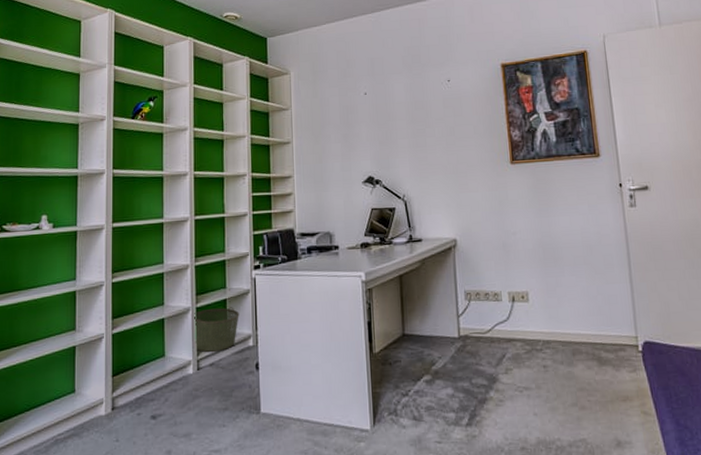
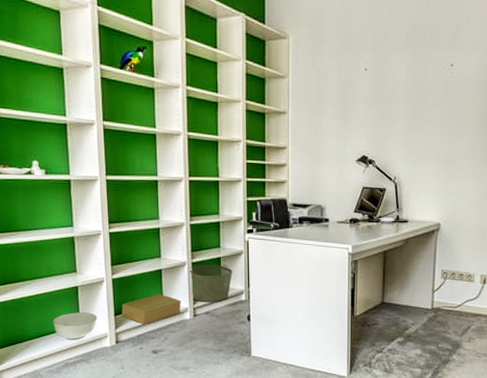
bowl: none [46,376,94,410] -> present [53,312,98,339]
box: none [120,347,184,384] -> present [121,294,181,324]

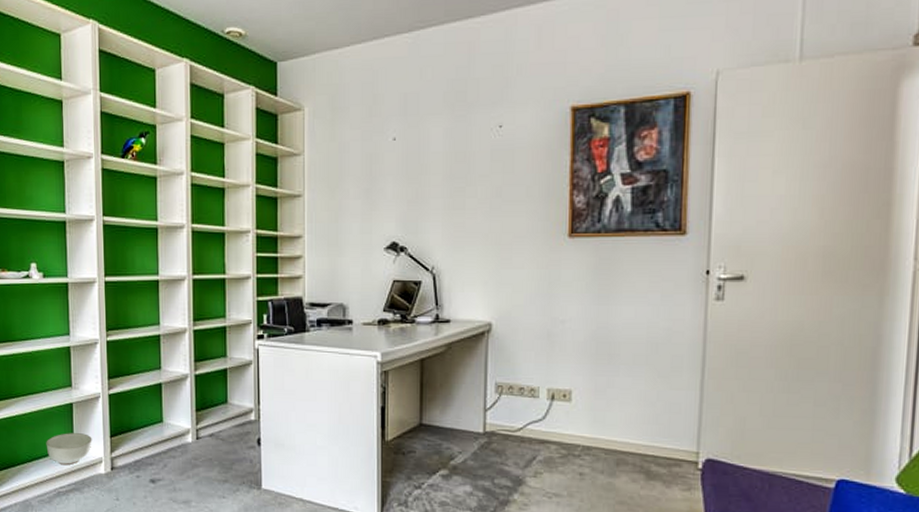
box: present [121,294,181,324] -> none [117,412,182,448]
basket: present [190,264,233,302] -> none [193,377,241,422]

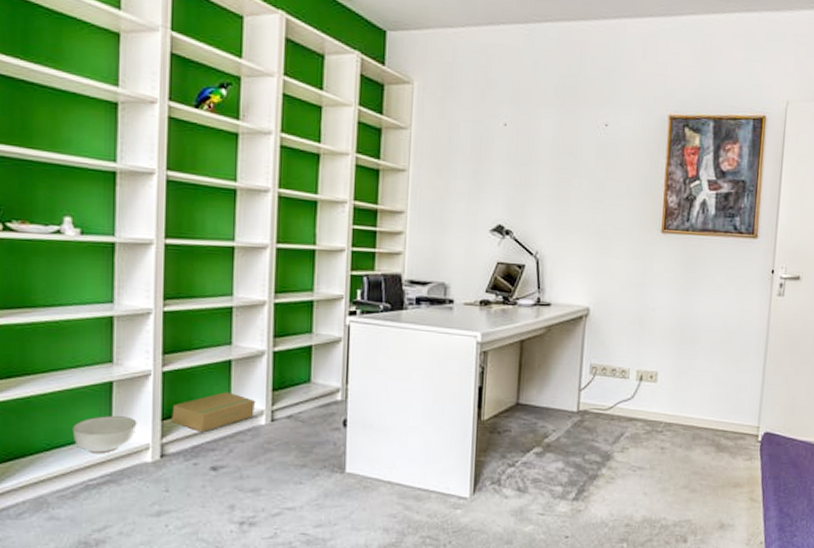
box: none [117,412,182,448] -> present [171,392,255,432]

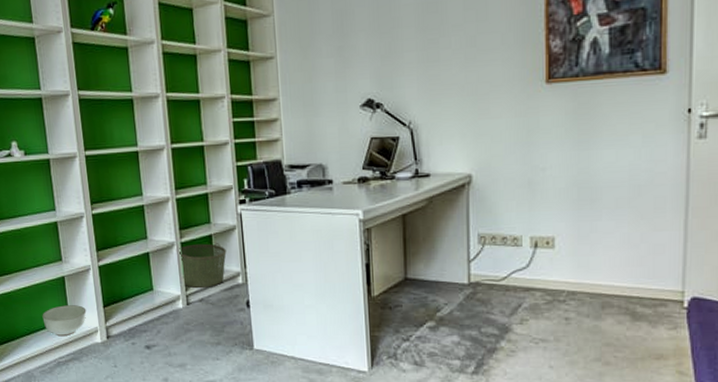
box: present [171,392,255,432] -> none [110,280,173,316]
basket: none [270,354,327,403] -> present [179,243,227,288]

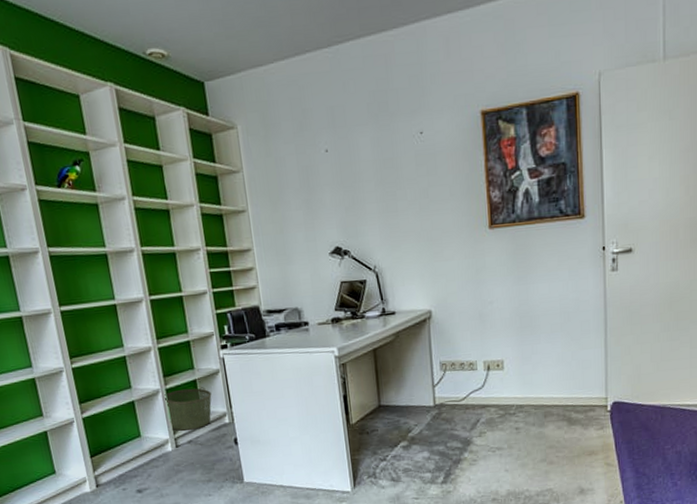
bowl: present [42,305,87,335] -> none [25,458,73,490]

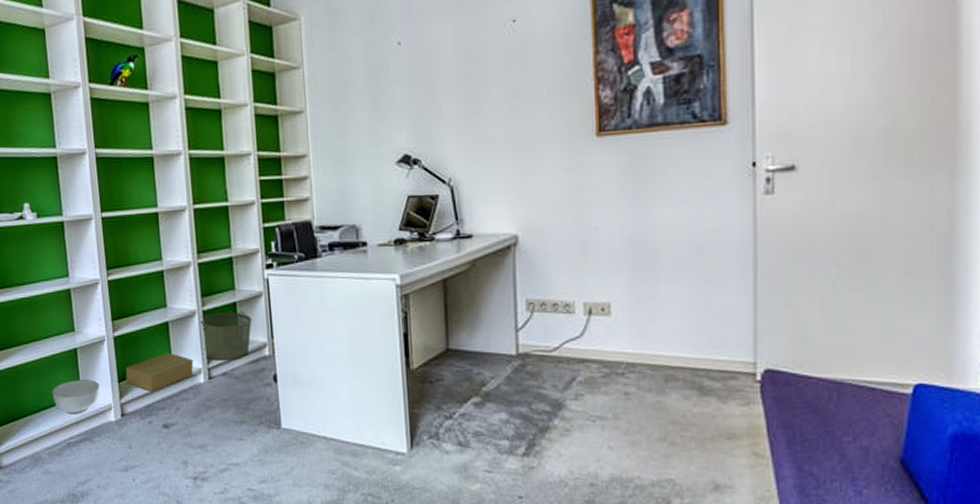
bowl: none [25,458,73,490] -> present [52,380,100,413]
box: none [97,427,162,463] -> present [125,352,194,391]

